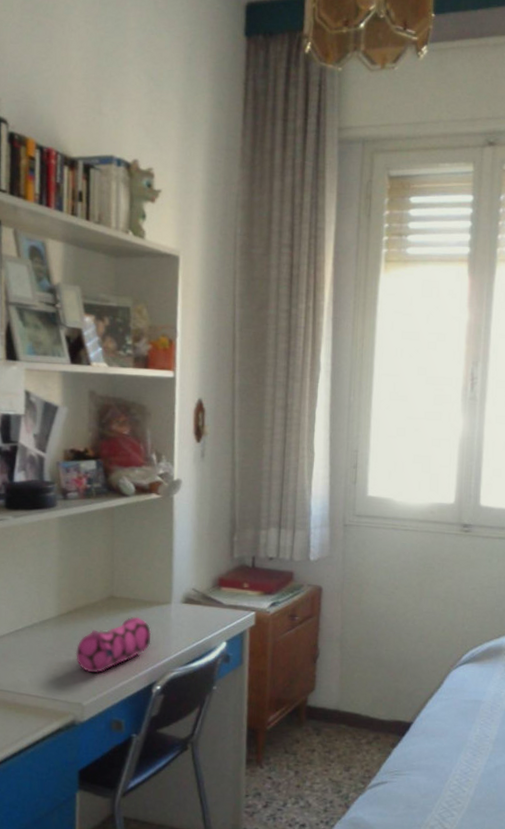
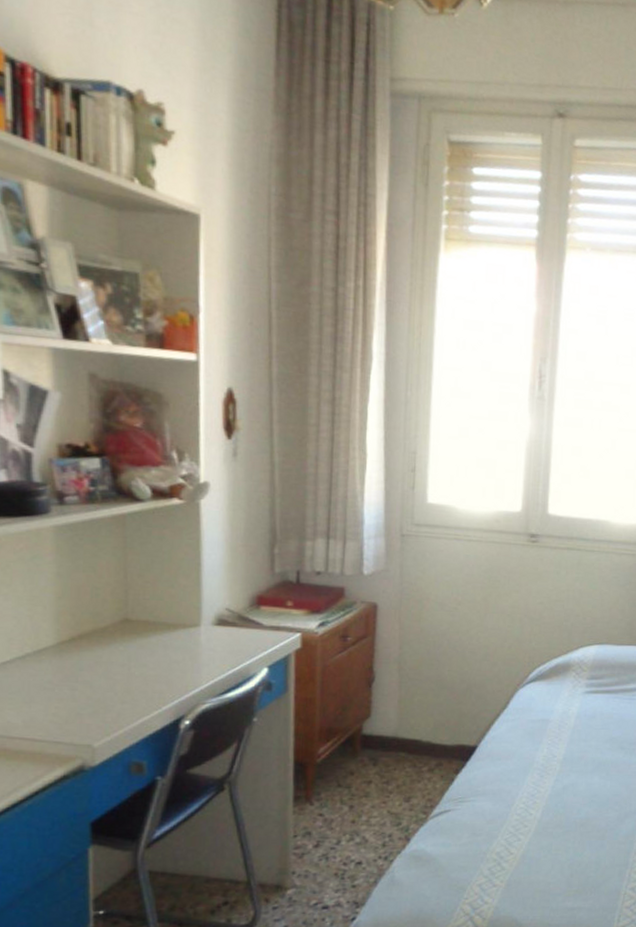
pencil case: present [75,616,152,674] -> none [81,642,177,710]

